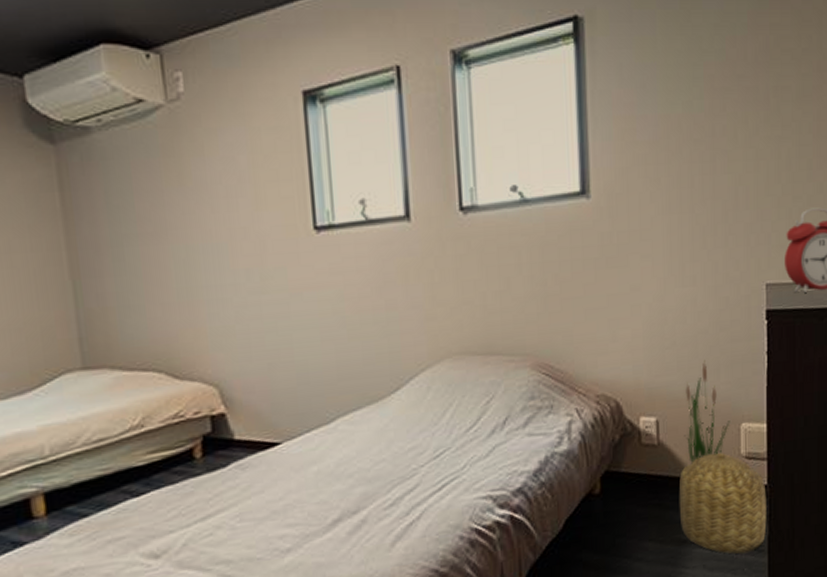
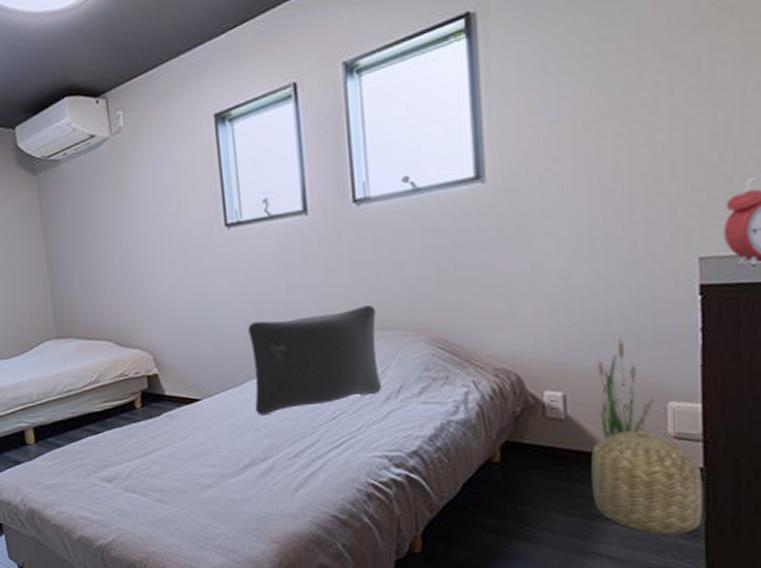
cushion: none [338,327,486,459] -> present [247,305,381,416]

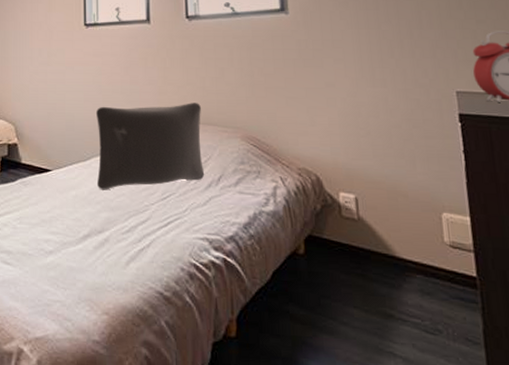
basket: present [590,430,703,537] -> none [381,236,481,343]
plant: present [596,337,654,439] -> none [382,151,431,242]

